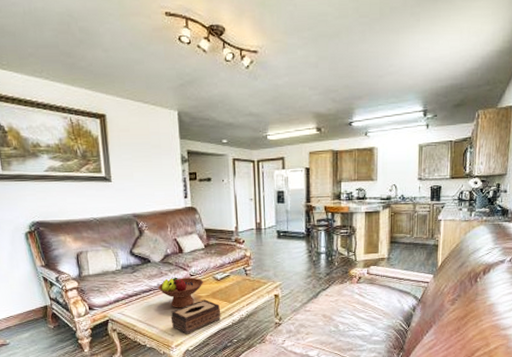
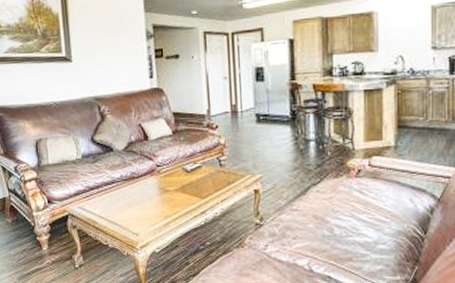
fruit bowl: present [158,277,204,308] -> none [121,167,172,204]
tissue box: present [170,299,221,334] -> none [135,194,192,234]

